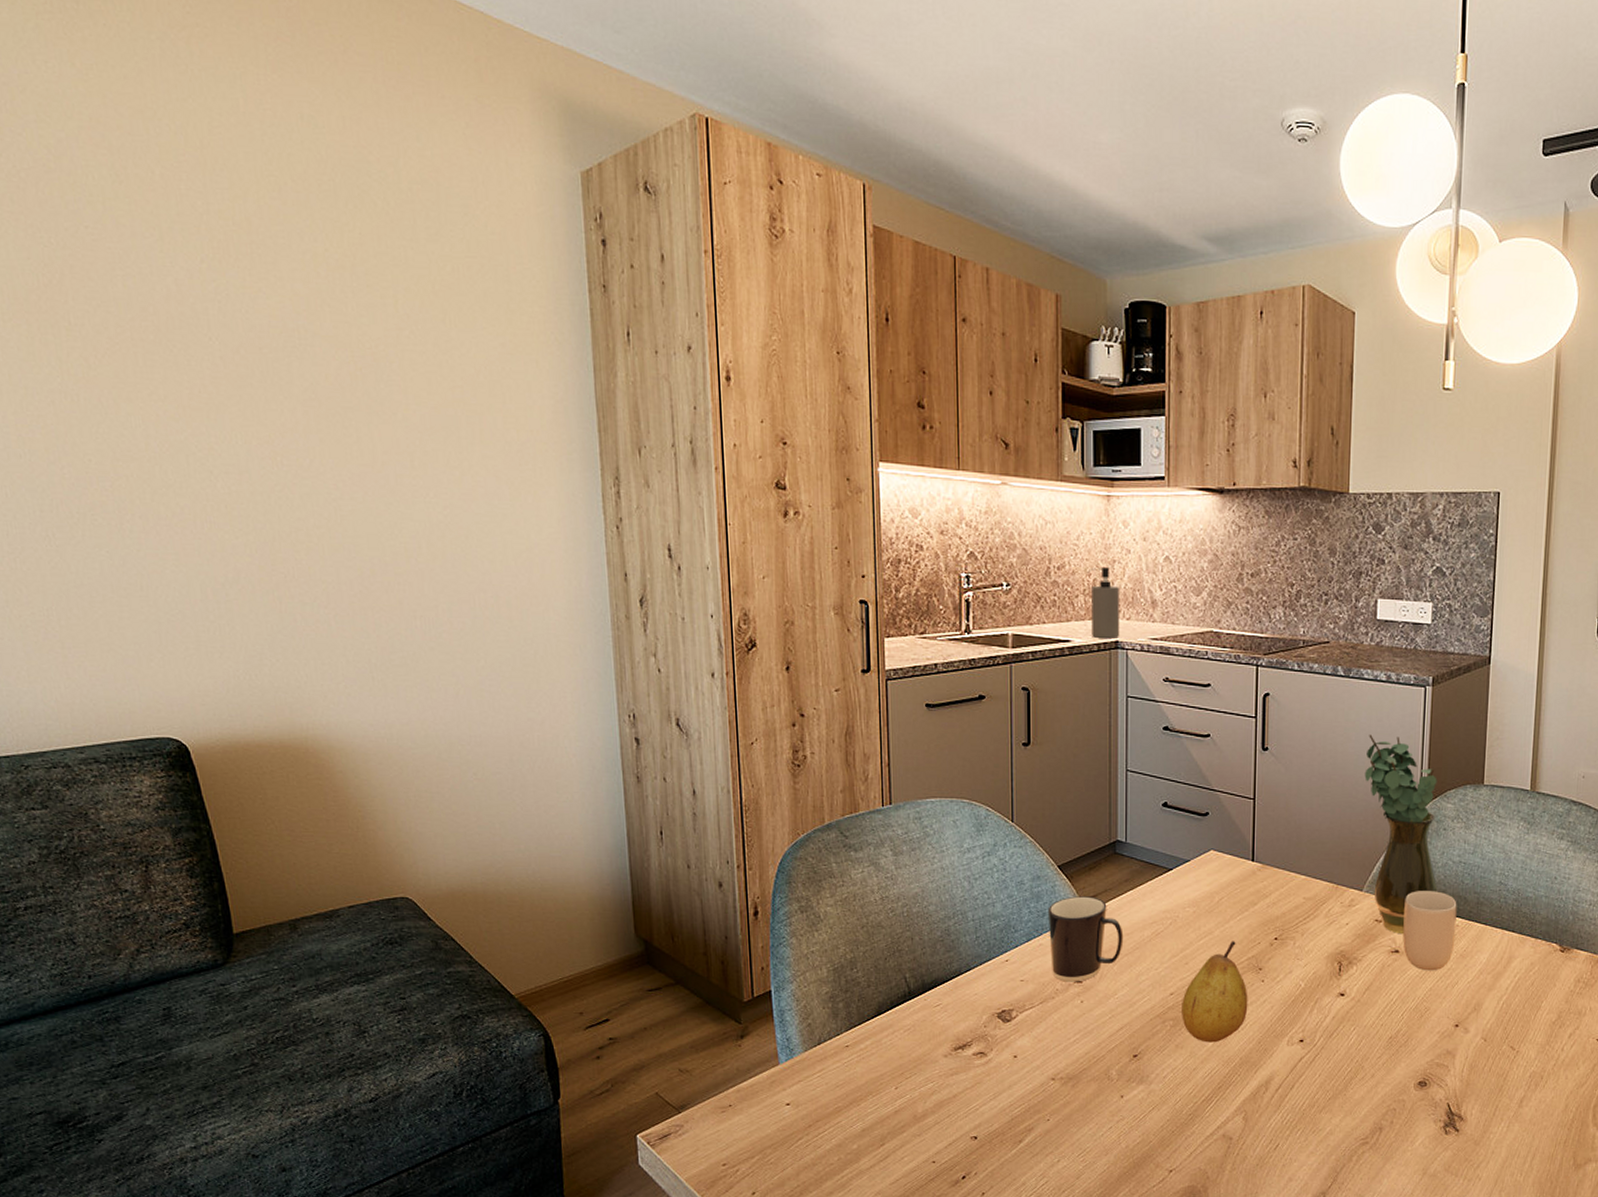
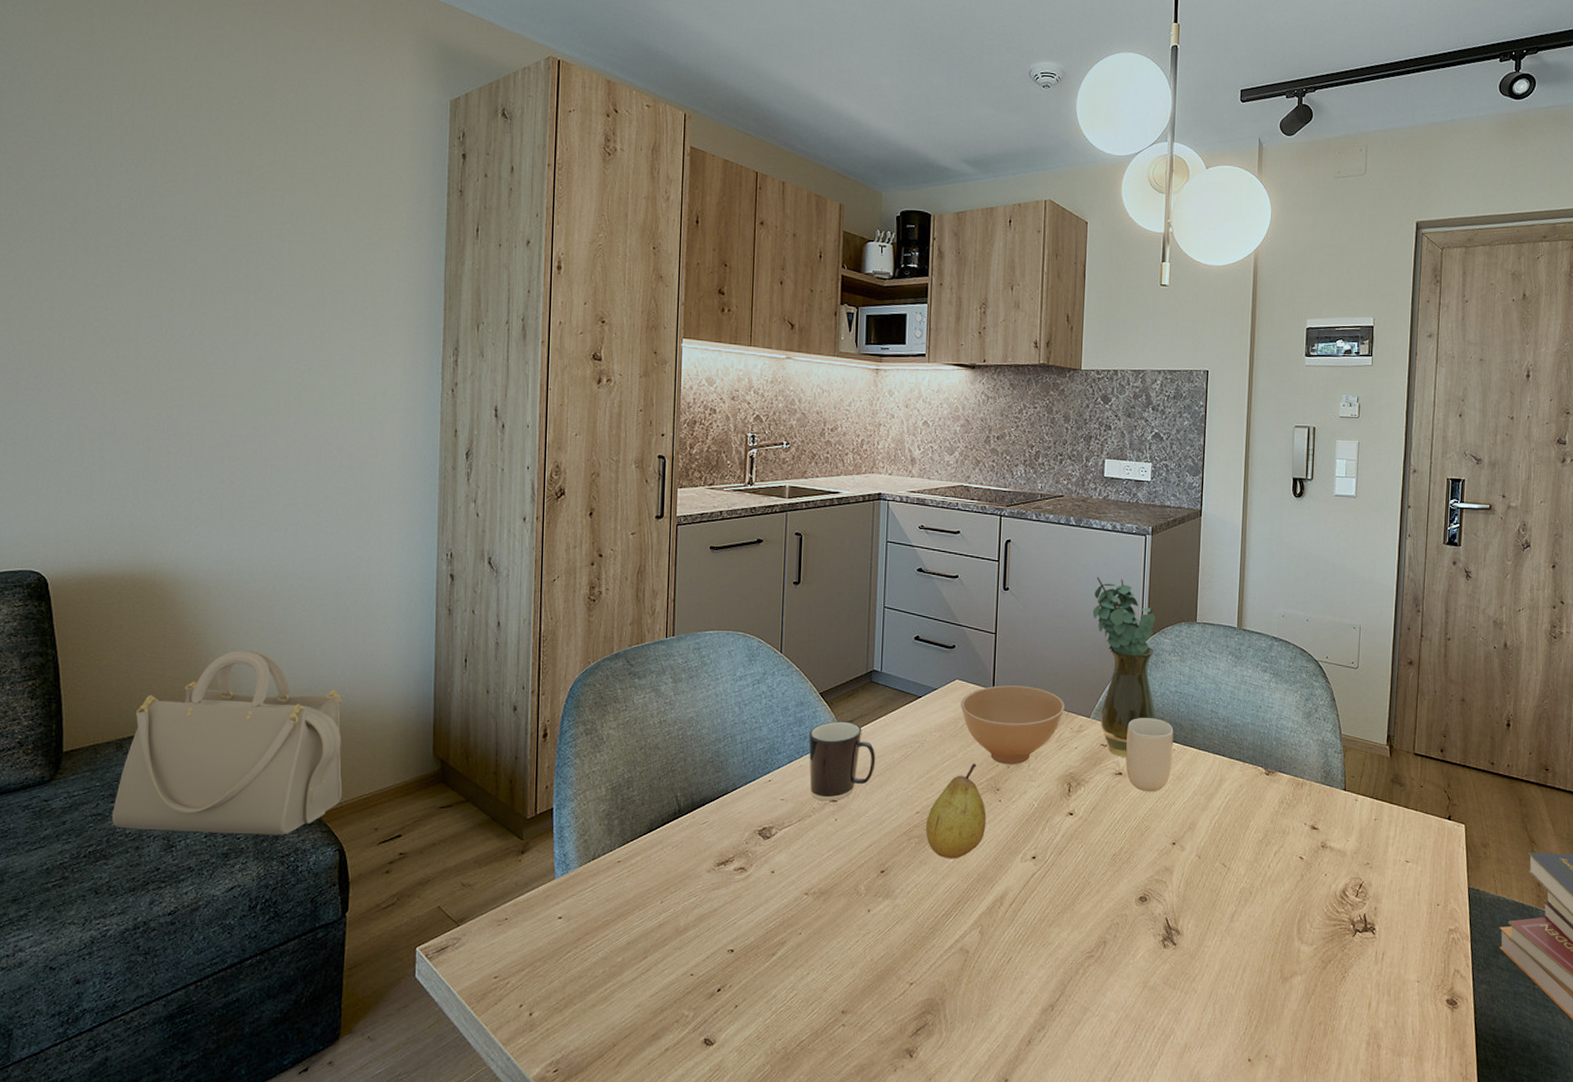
handbag: none [295,822,541,1020] -> present [112,649,343,836]
soap dispenser: present [1087,566,1120,638] -> none [856,429,884,491]
bowl: none [1216,856,1335,942] -> present [961,685,1066,764]

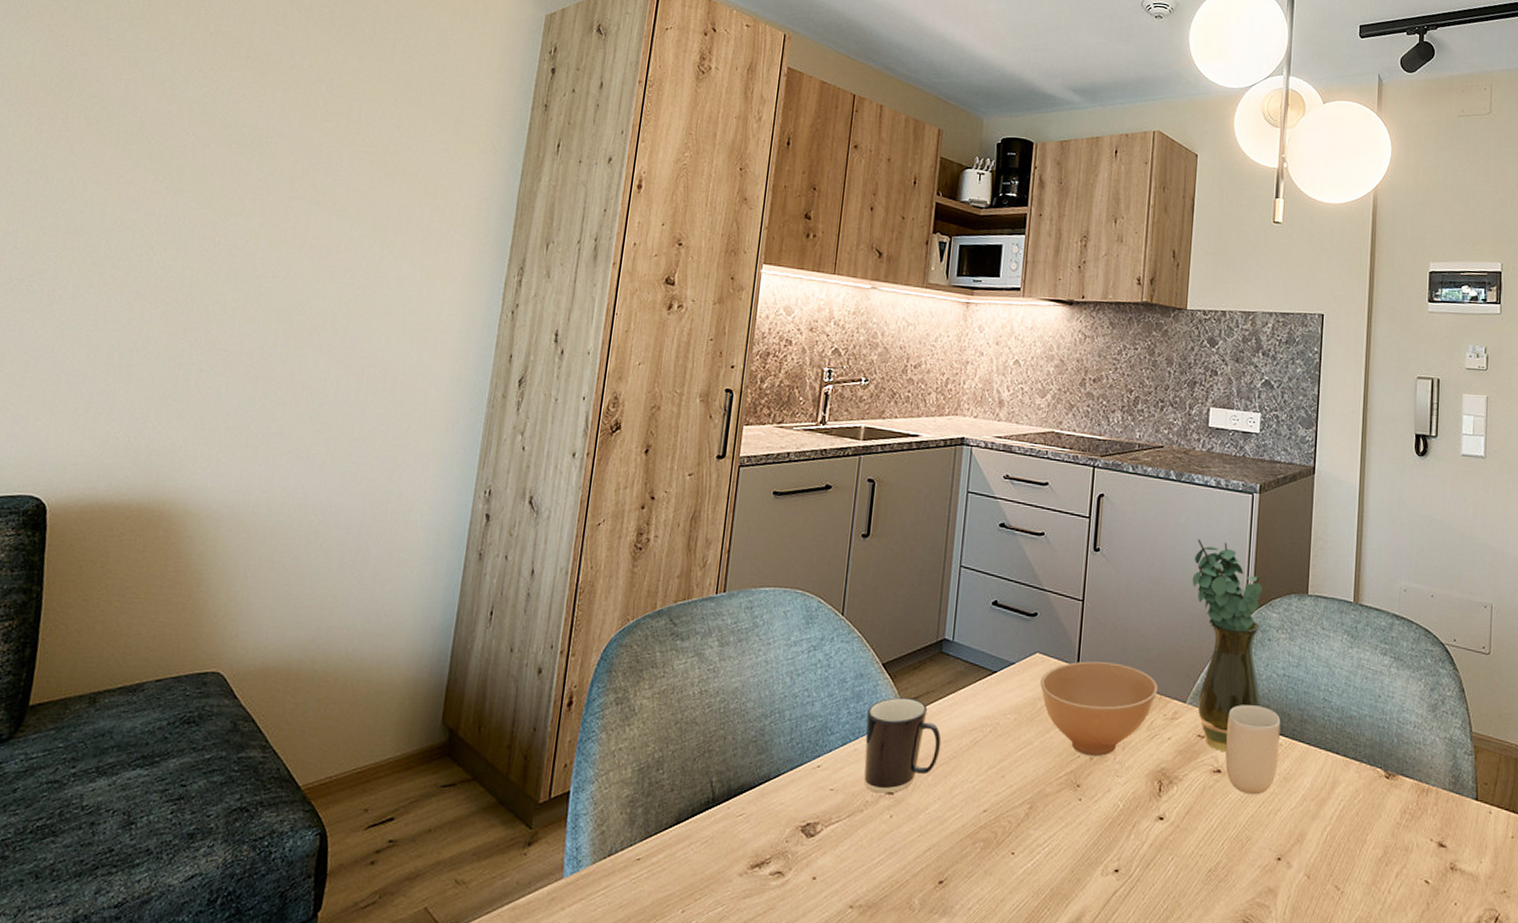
handbag: present [112,649,343,836] -> none [69,592,349,814]
fruit: present [926,763,987,859] -> none [993,753,1064,870]

